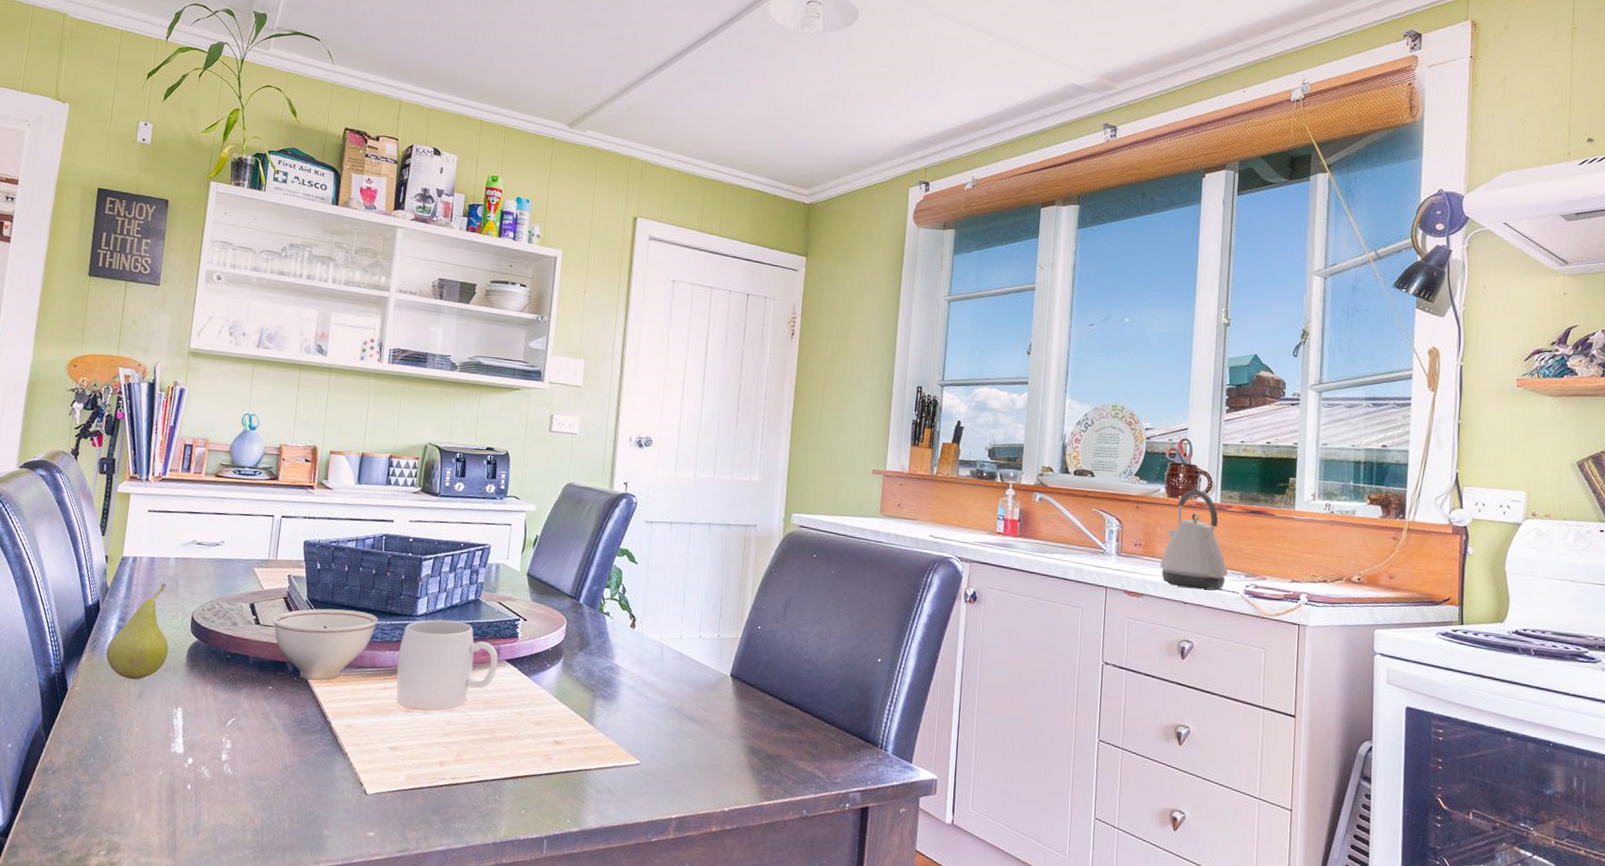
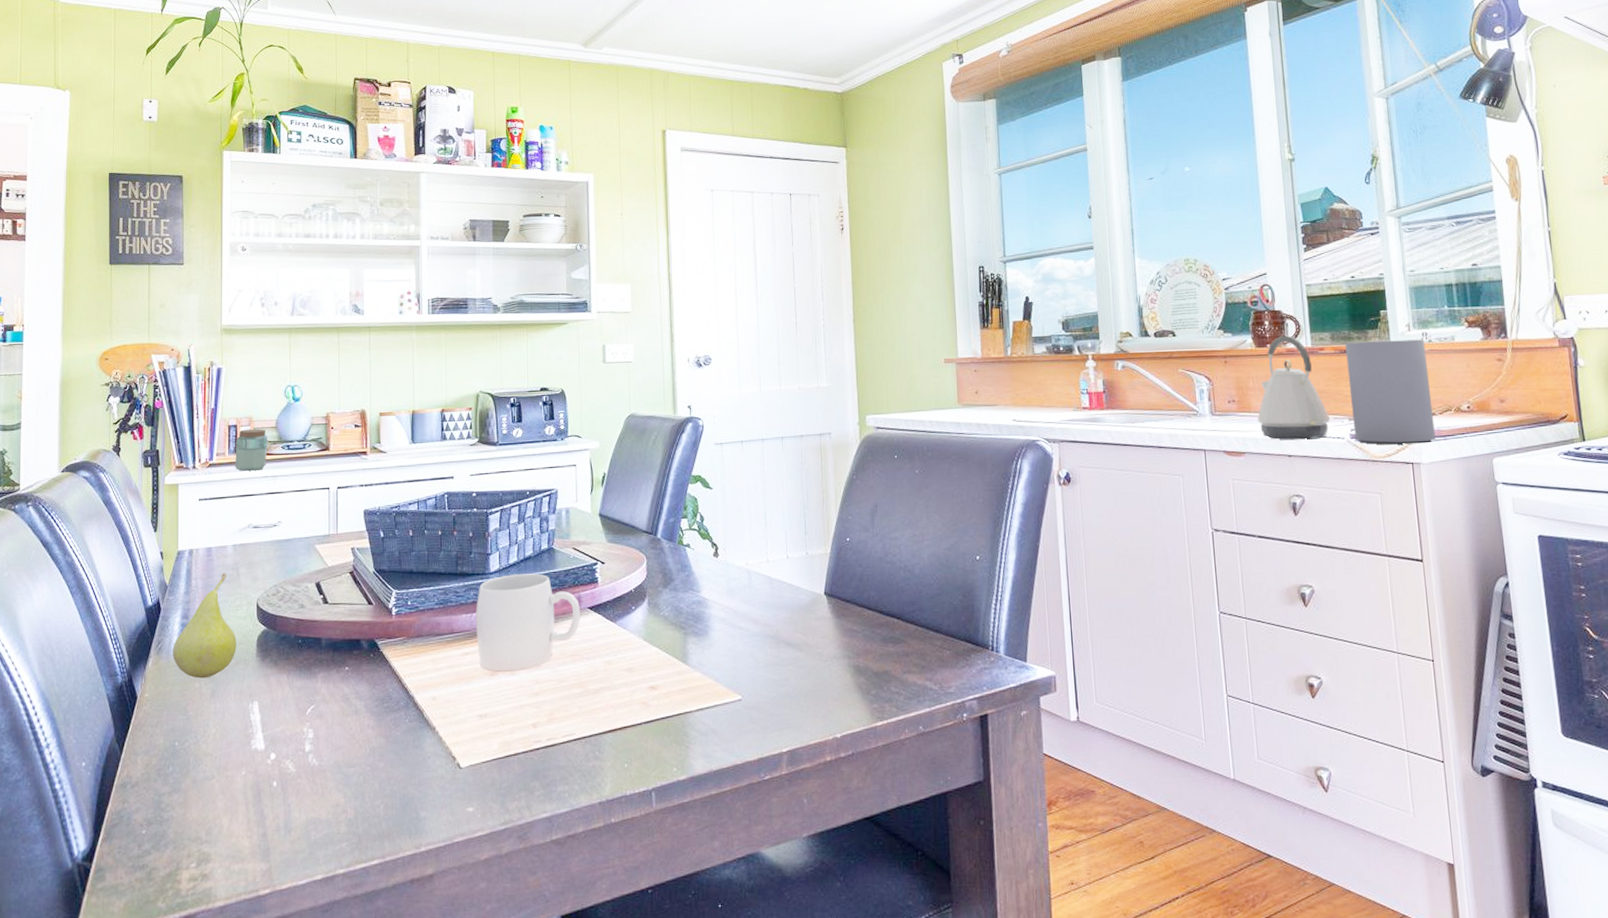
peanut butter: none [186,450,221,490] -> present [235,428,268,471]
bowl: present [272,608,378,681] -> none [340,576,451,656]
canister: none [1248,503,1327,608] -> present [1345,339,1436,445]

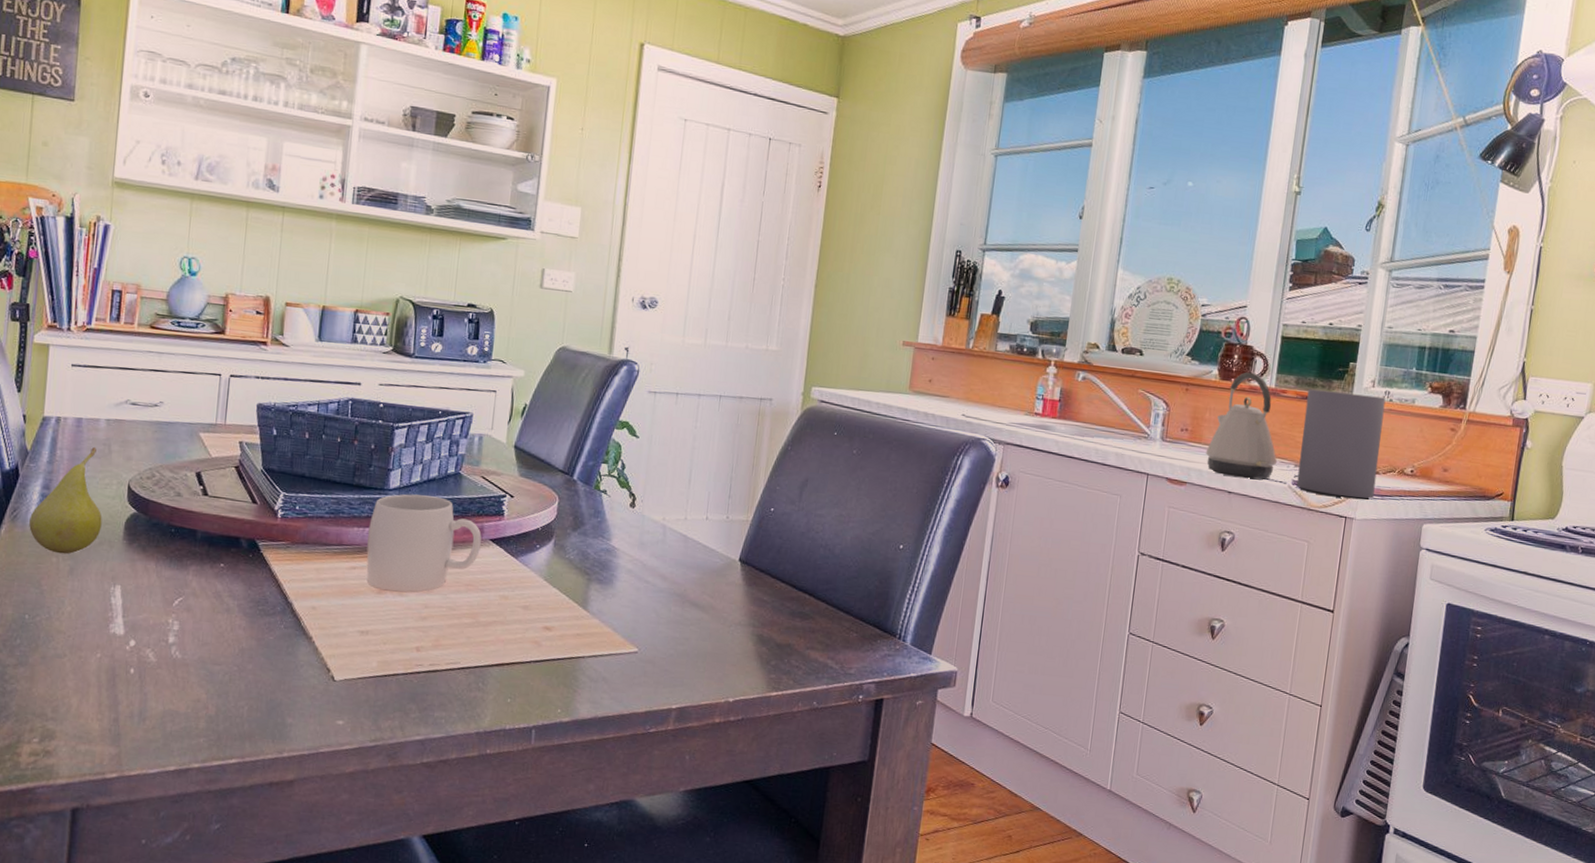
peanut butter: present [235,428,268,471] -> none [116,296,156,344]

